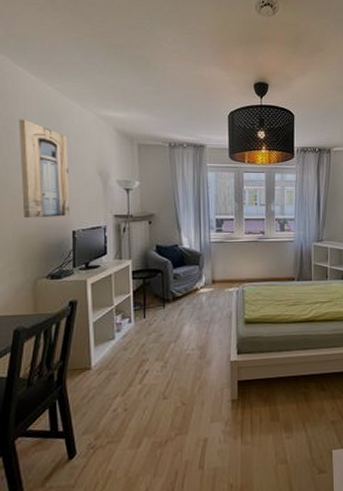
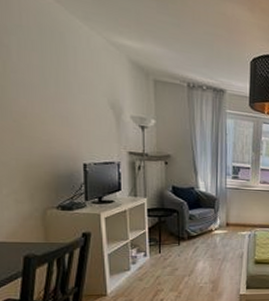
wall art: present [18,119,70,219] -> none [13,31,80,149]

